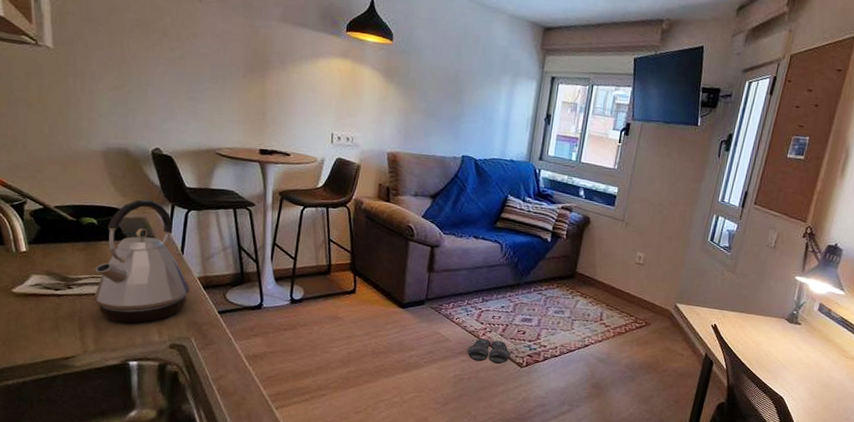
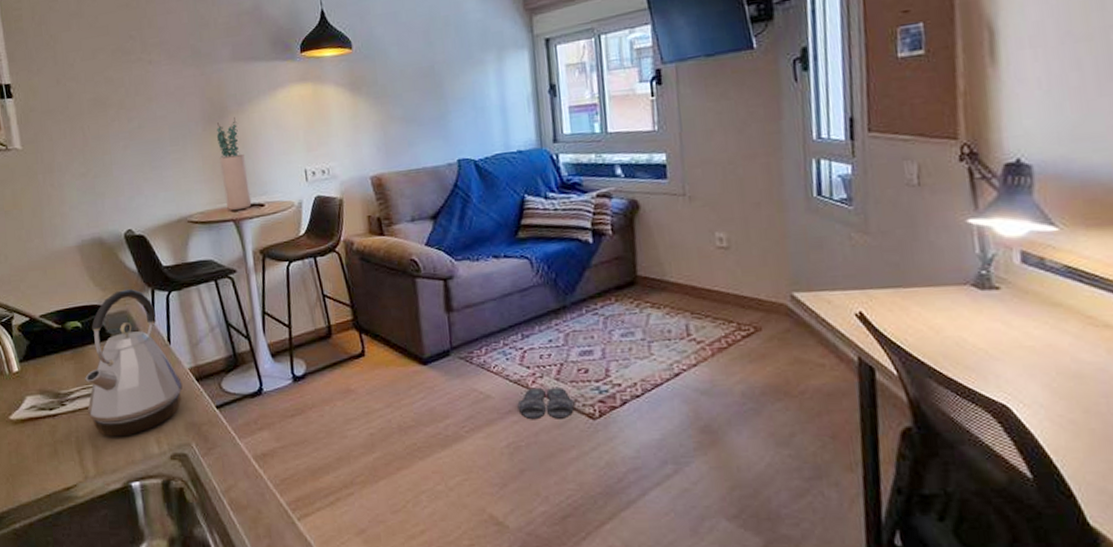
vase: none [254,71,280,155] -> present [216,116,252,211]

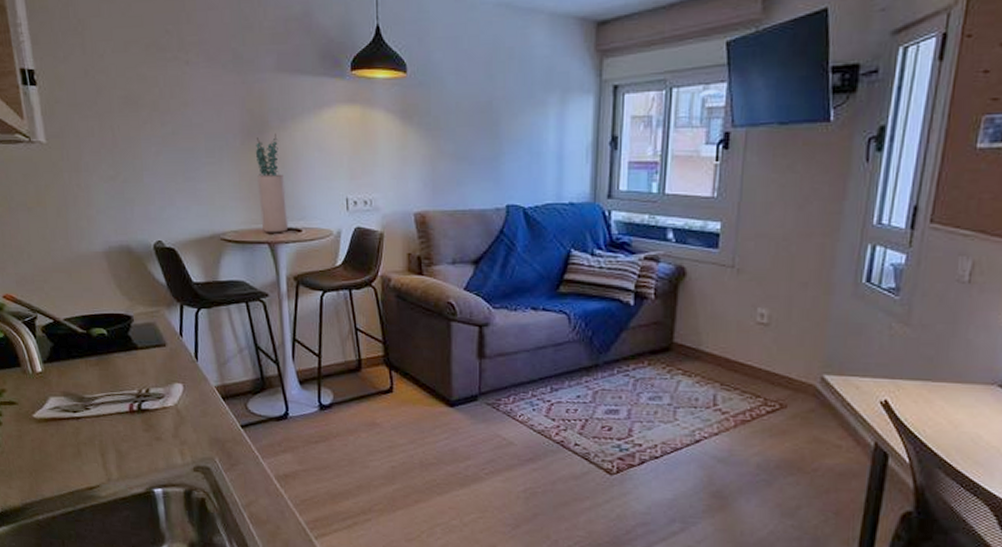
kettle: present [85,289,183,437] -> none [110,302,208,445]
slippers: present [517,387,575,420] -> none [538,439,595,471]

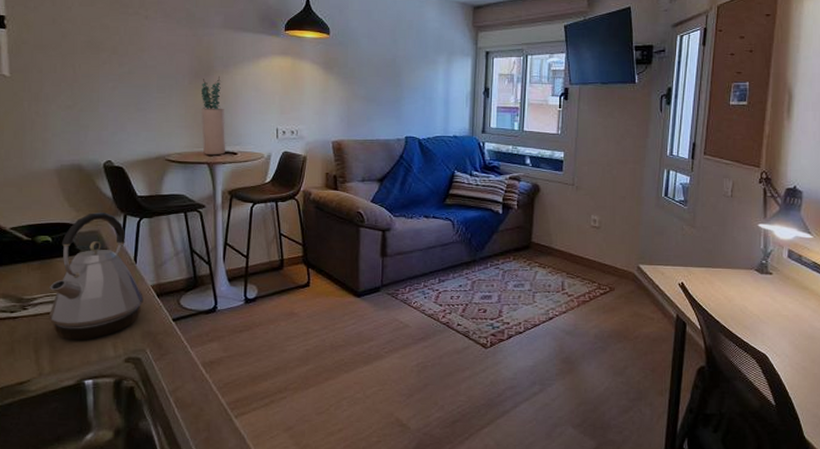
kettle: none [110,302,208,445] -> present [48,213,143,340]

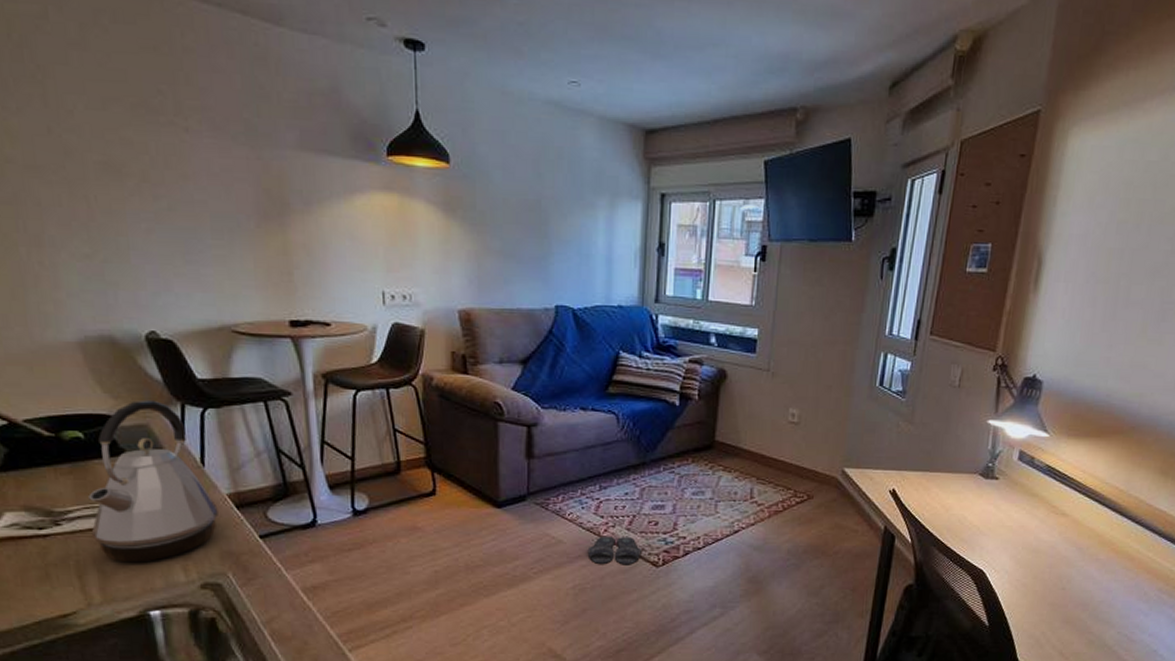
vase: present [201,75,226,156] -> none [273,216,315,327]
slippers: none [429,321,473,346] -> present [587,536,642,565]

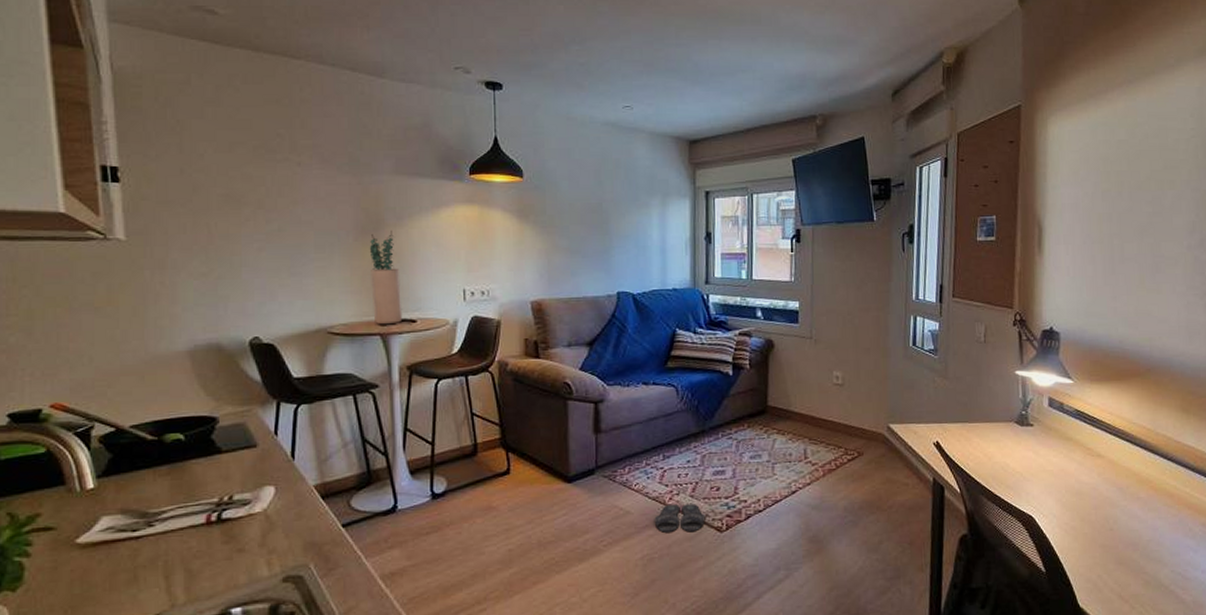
kettle: present [88,400,218,563] -> none [182,400,304,560]
vase: none [273,216,315,327] -> present [369,230,403,325]

